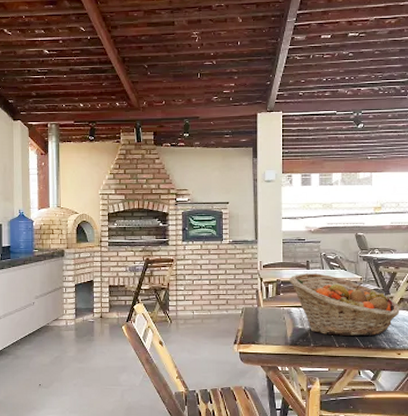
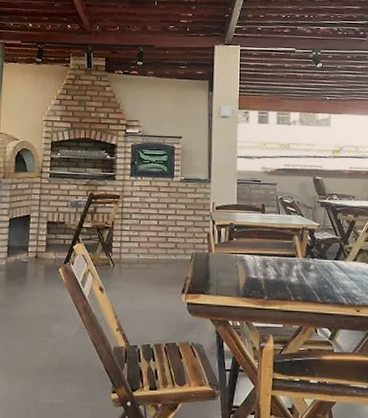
fruit basket: present [289,273,400,337] -> none [243,217,359,290]

